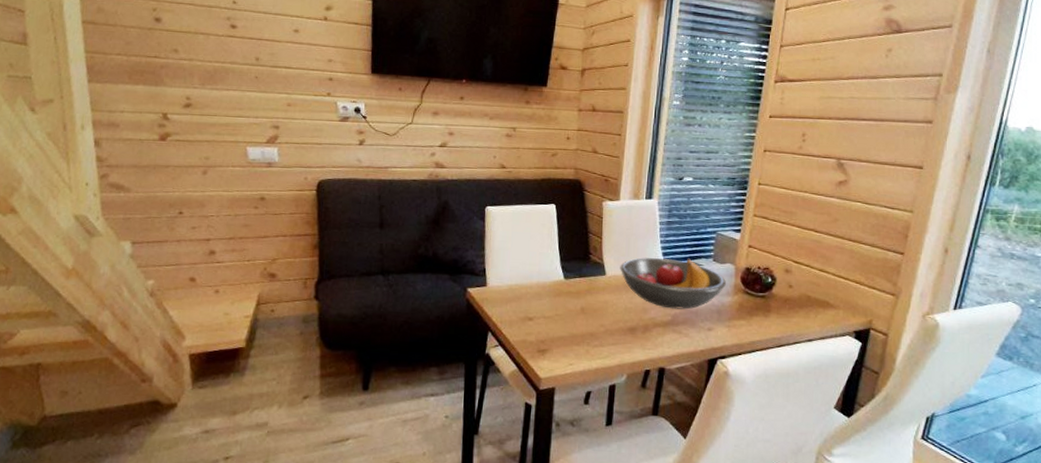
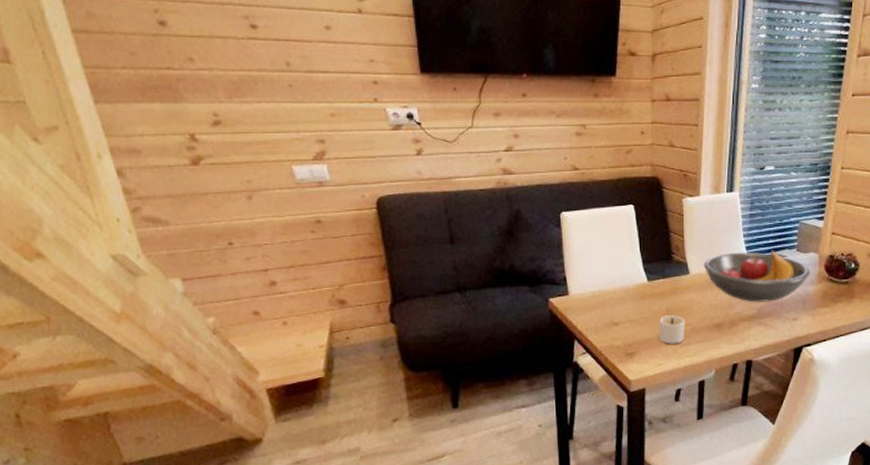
candle: none [571,315,599,344] -> present [658,315,686,344]

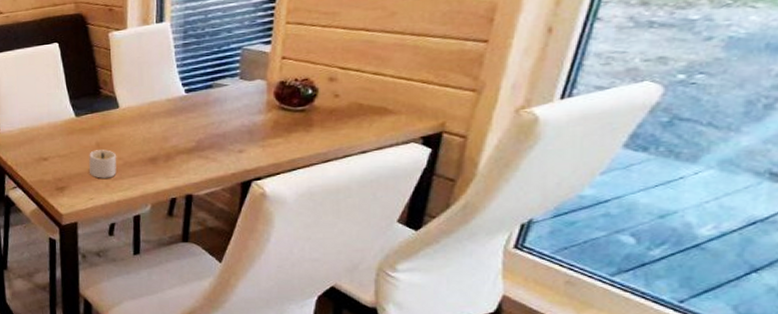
fruit bowl: present [703,250,810,302] -> none [134,79,257,135]

